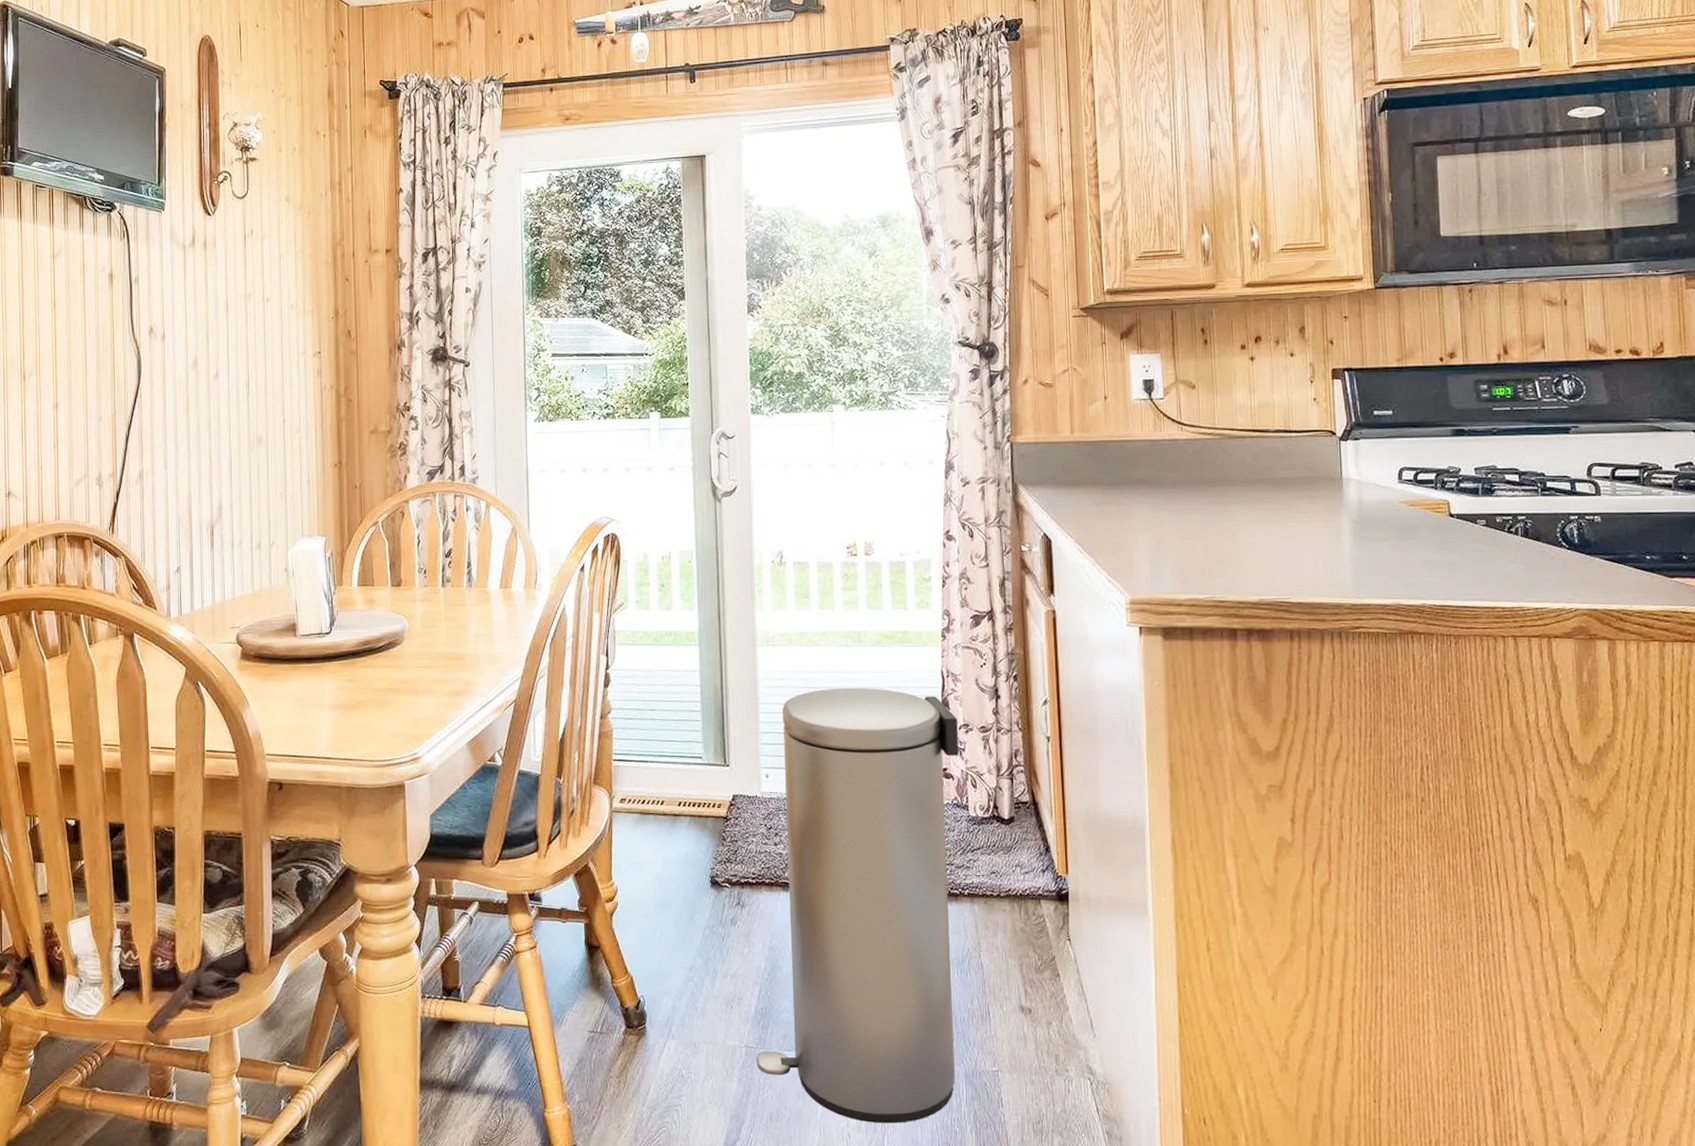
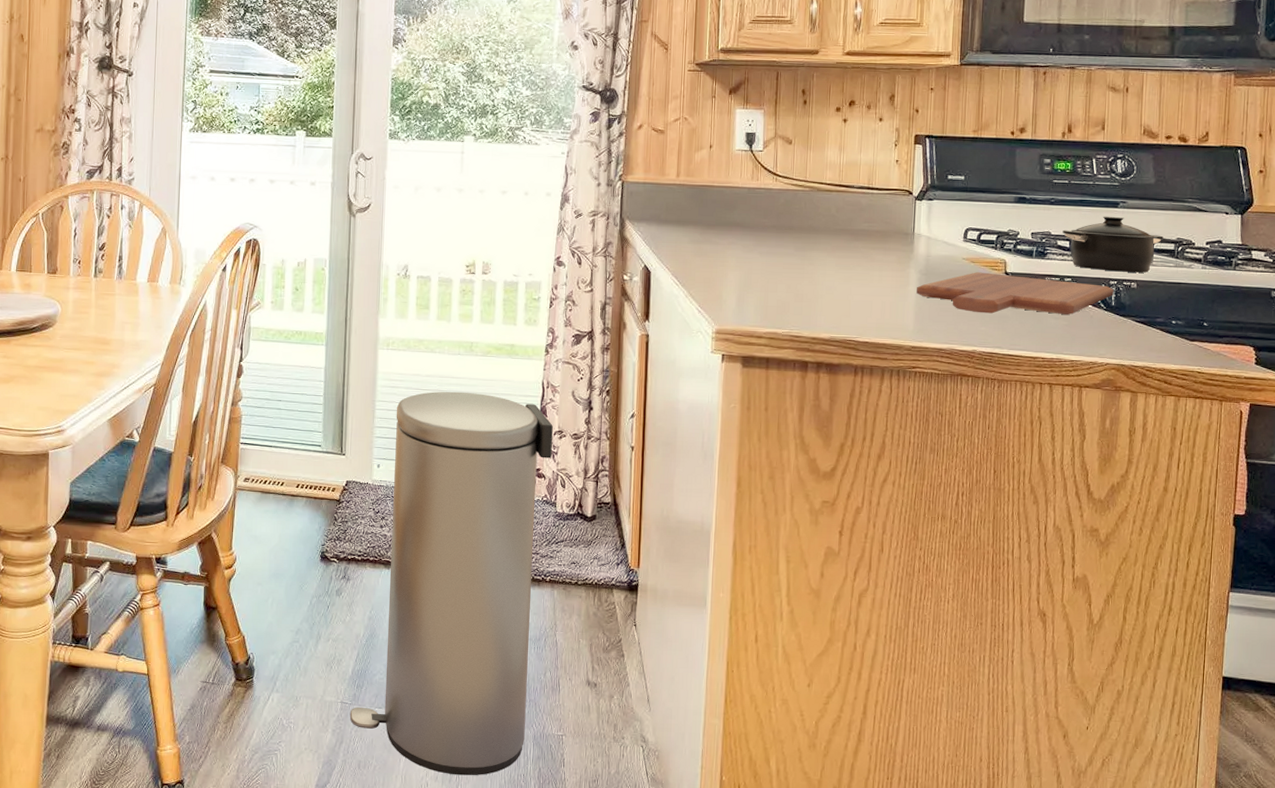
cutting board: none [1351,516,1575,562] -> present [917,272,1114,315]
saucepan: none [1509,443,1625,505] -> present [1062,216,1163,273]

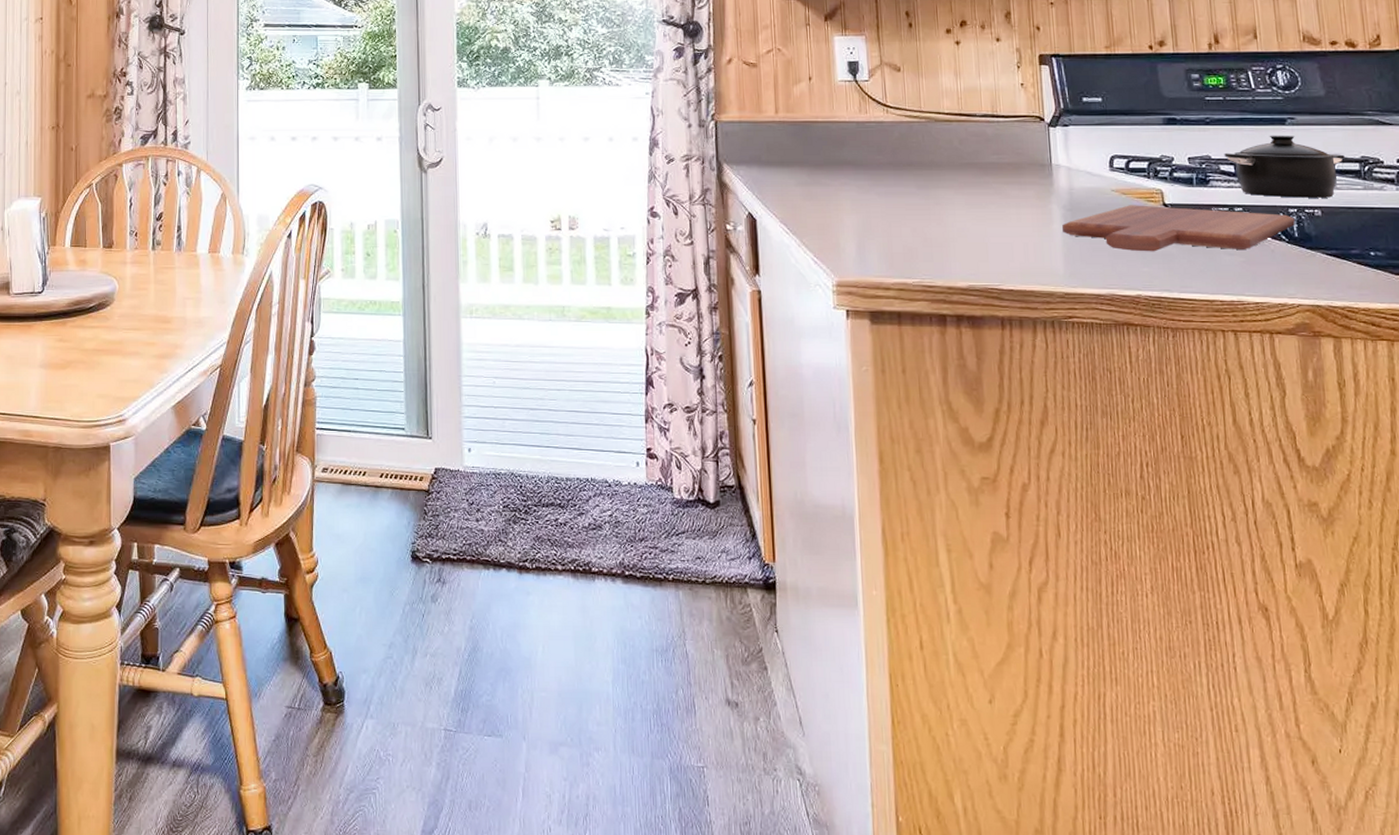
pedal bin: present [349,391,553,776] -> none [455,362,663,818]

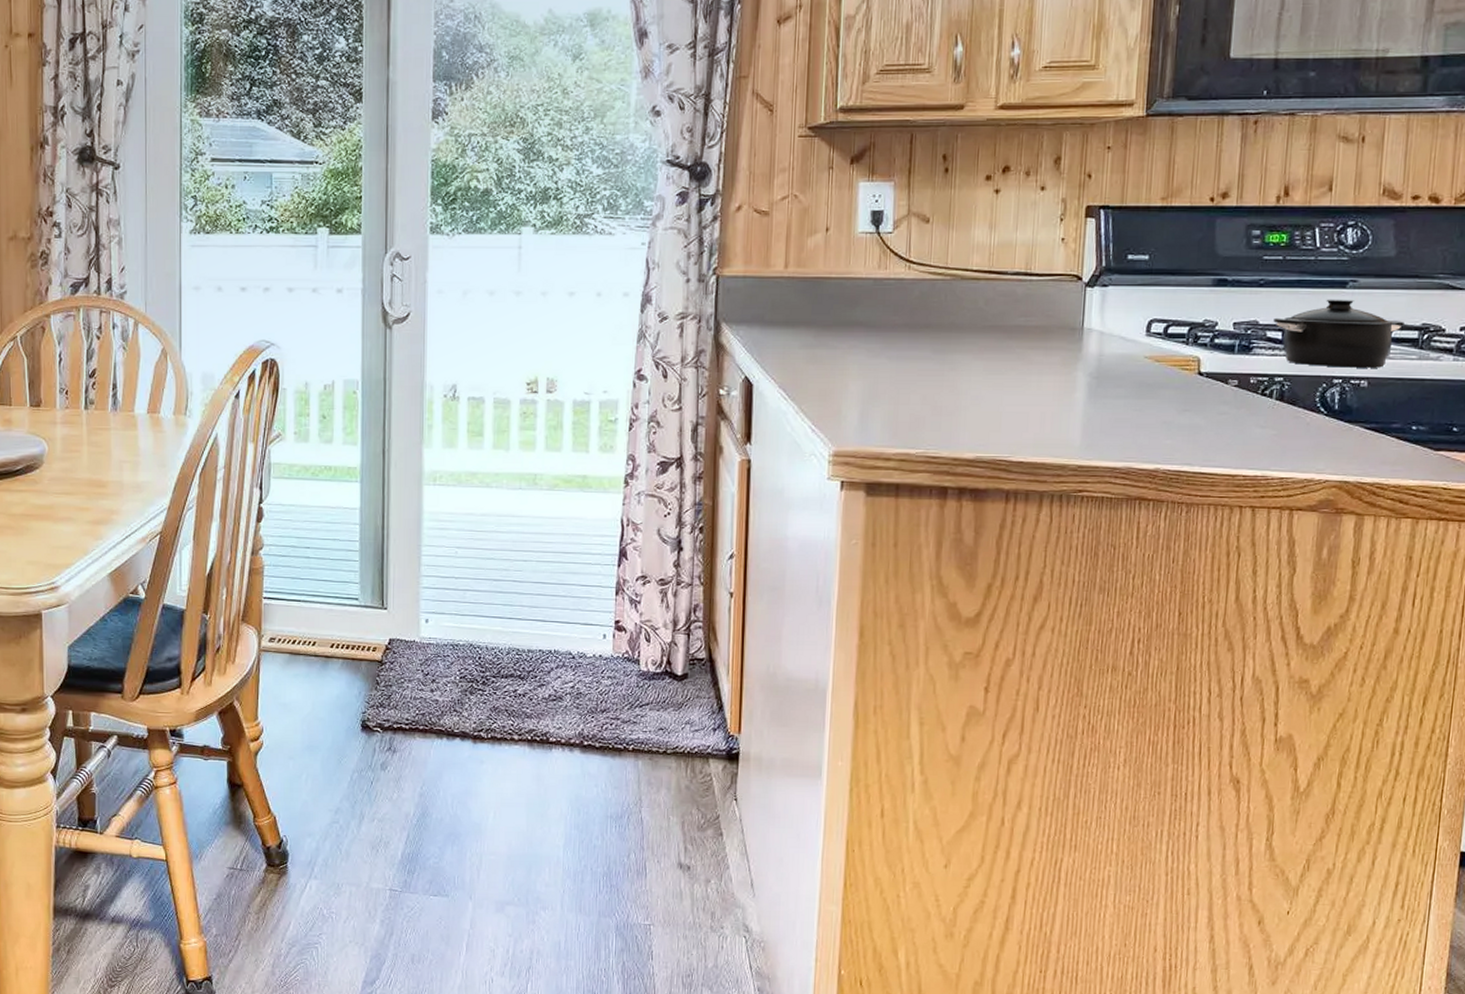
cutting board: present [1062,205,1295,252] -> none [1085,373,1338,424]

